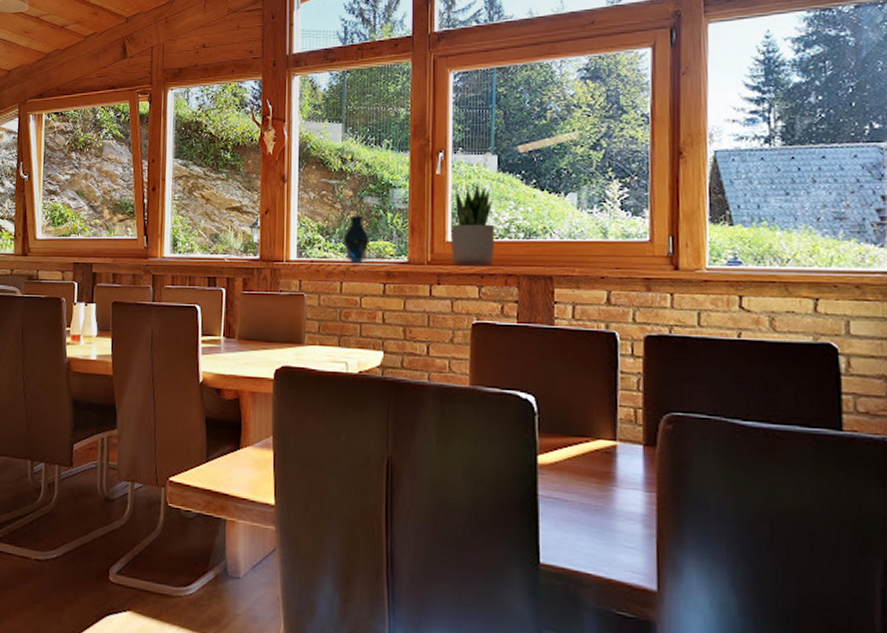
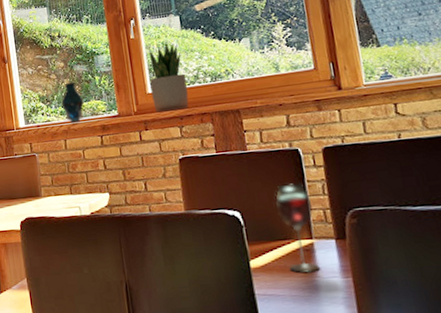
wineglass: none [578,371,623,480] -> present [275,183,320,273]

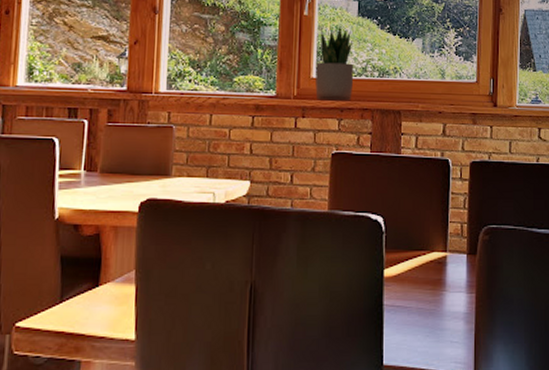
vase: present [61,82,84,124] -> none [214,50,240,98]
wineglass: present [275,183,320,273] -> none [418,194,452,286]

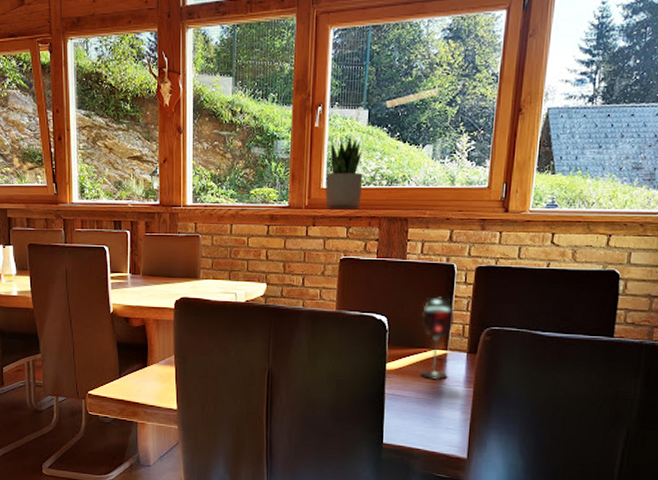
wineglass: none [418,194,452,286] -> present [420,296,455,380]

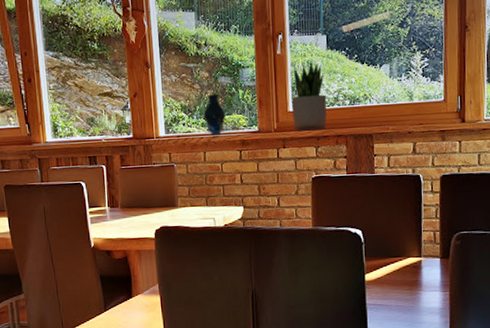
vase: none [233,164,256,209] -> present [203,93,226,137]
wineglass: present [420,296,455,380] -> none [393,206,426,287]

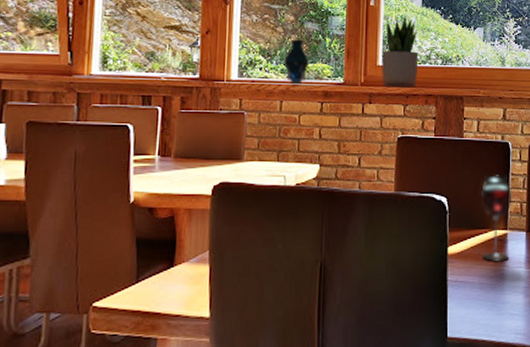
wineglass: none [393,206,426,287] -> present [480,175,512,262]

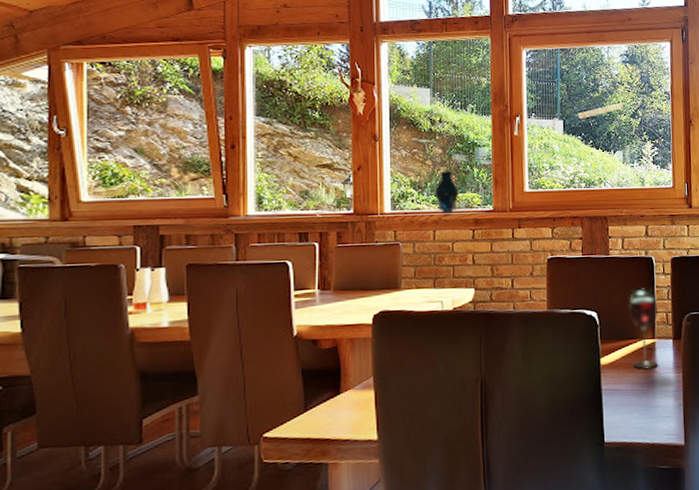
planter: present [382,17,419,88] -> none [528,145,563,212]

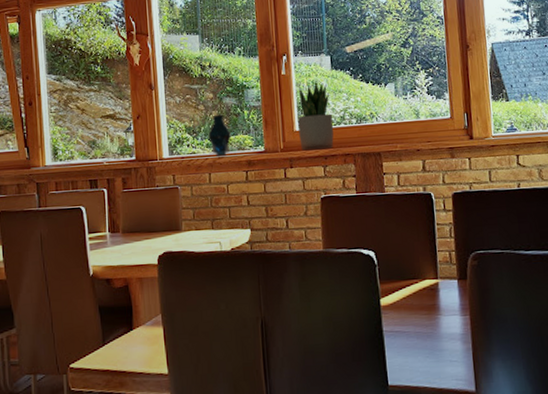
planter: none [528,145,563,212] -> present [298,82,334,151]
wineglass: present [628,288,659,369] -> none [407,225,442,311]

